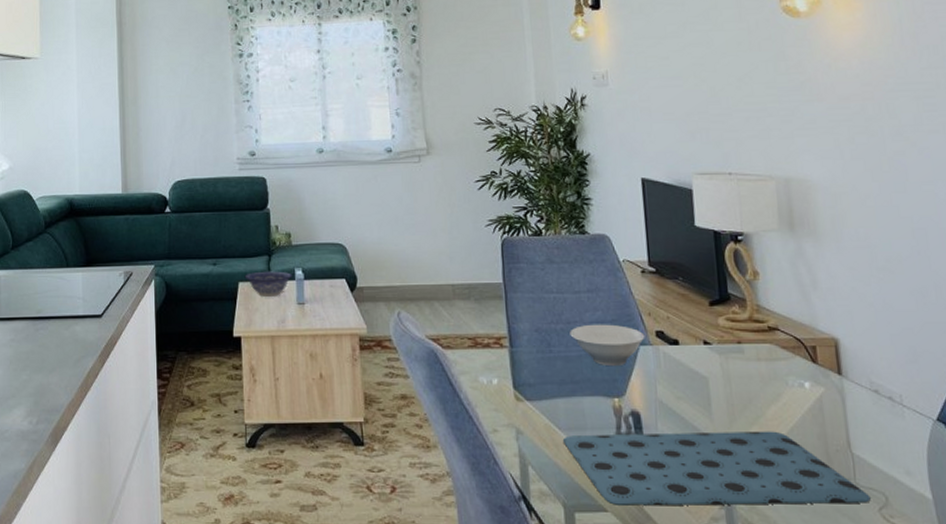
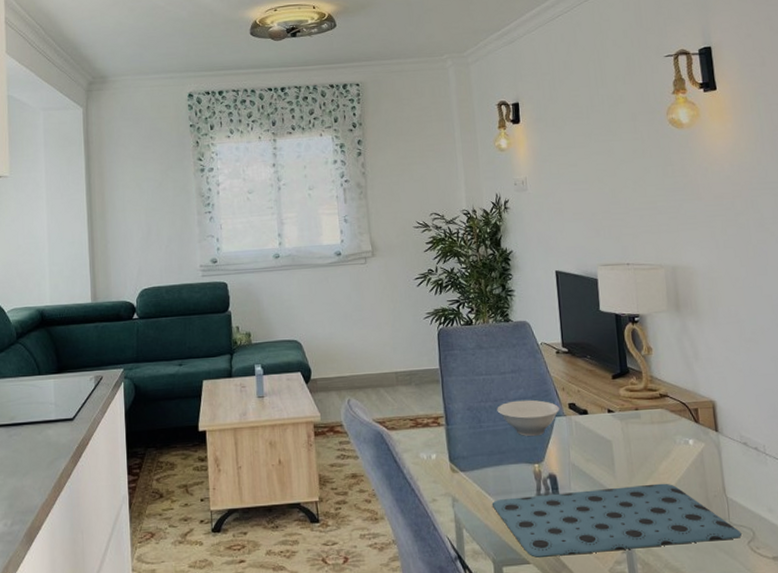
decorative bowl: present [244,271,293,297] -> none [208,368,253,393]

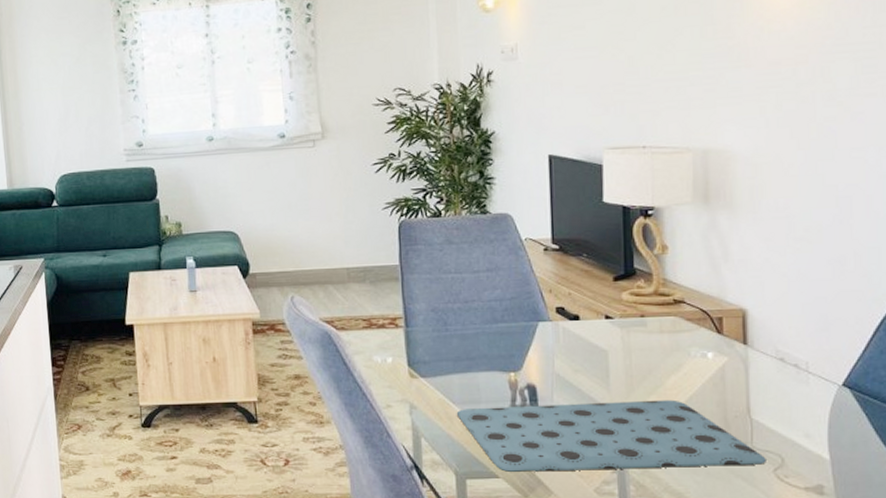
bowl: present [497,399,560,437] -> none [467,302,545,343]

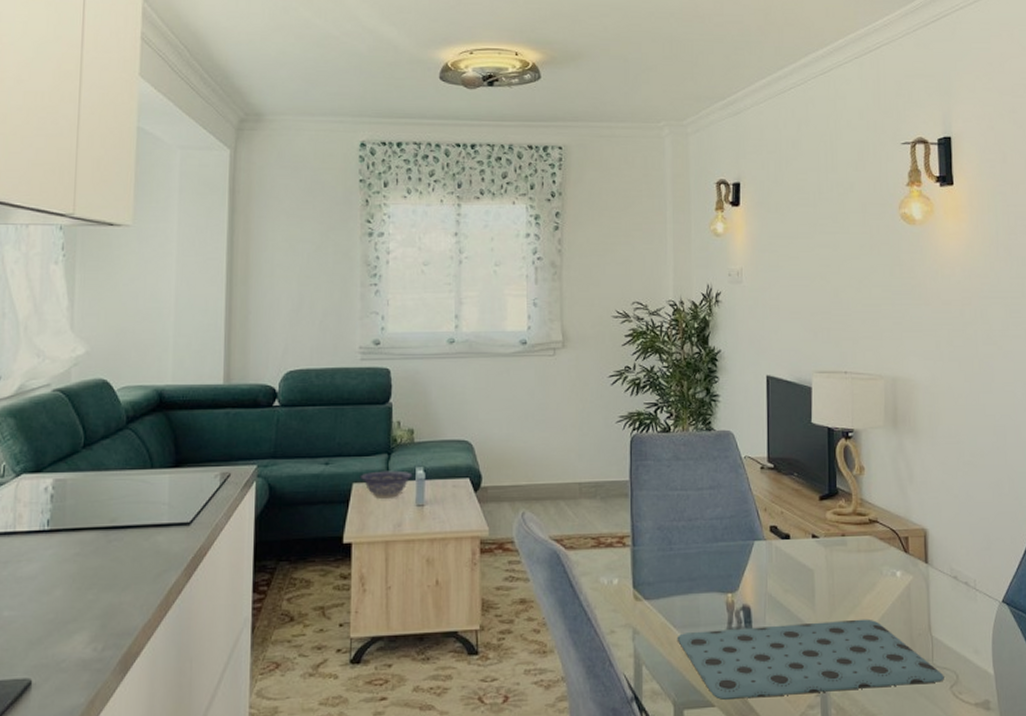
decorative bowl: none [135,260,184,286] -> present [359,470,413,499]

